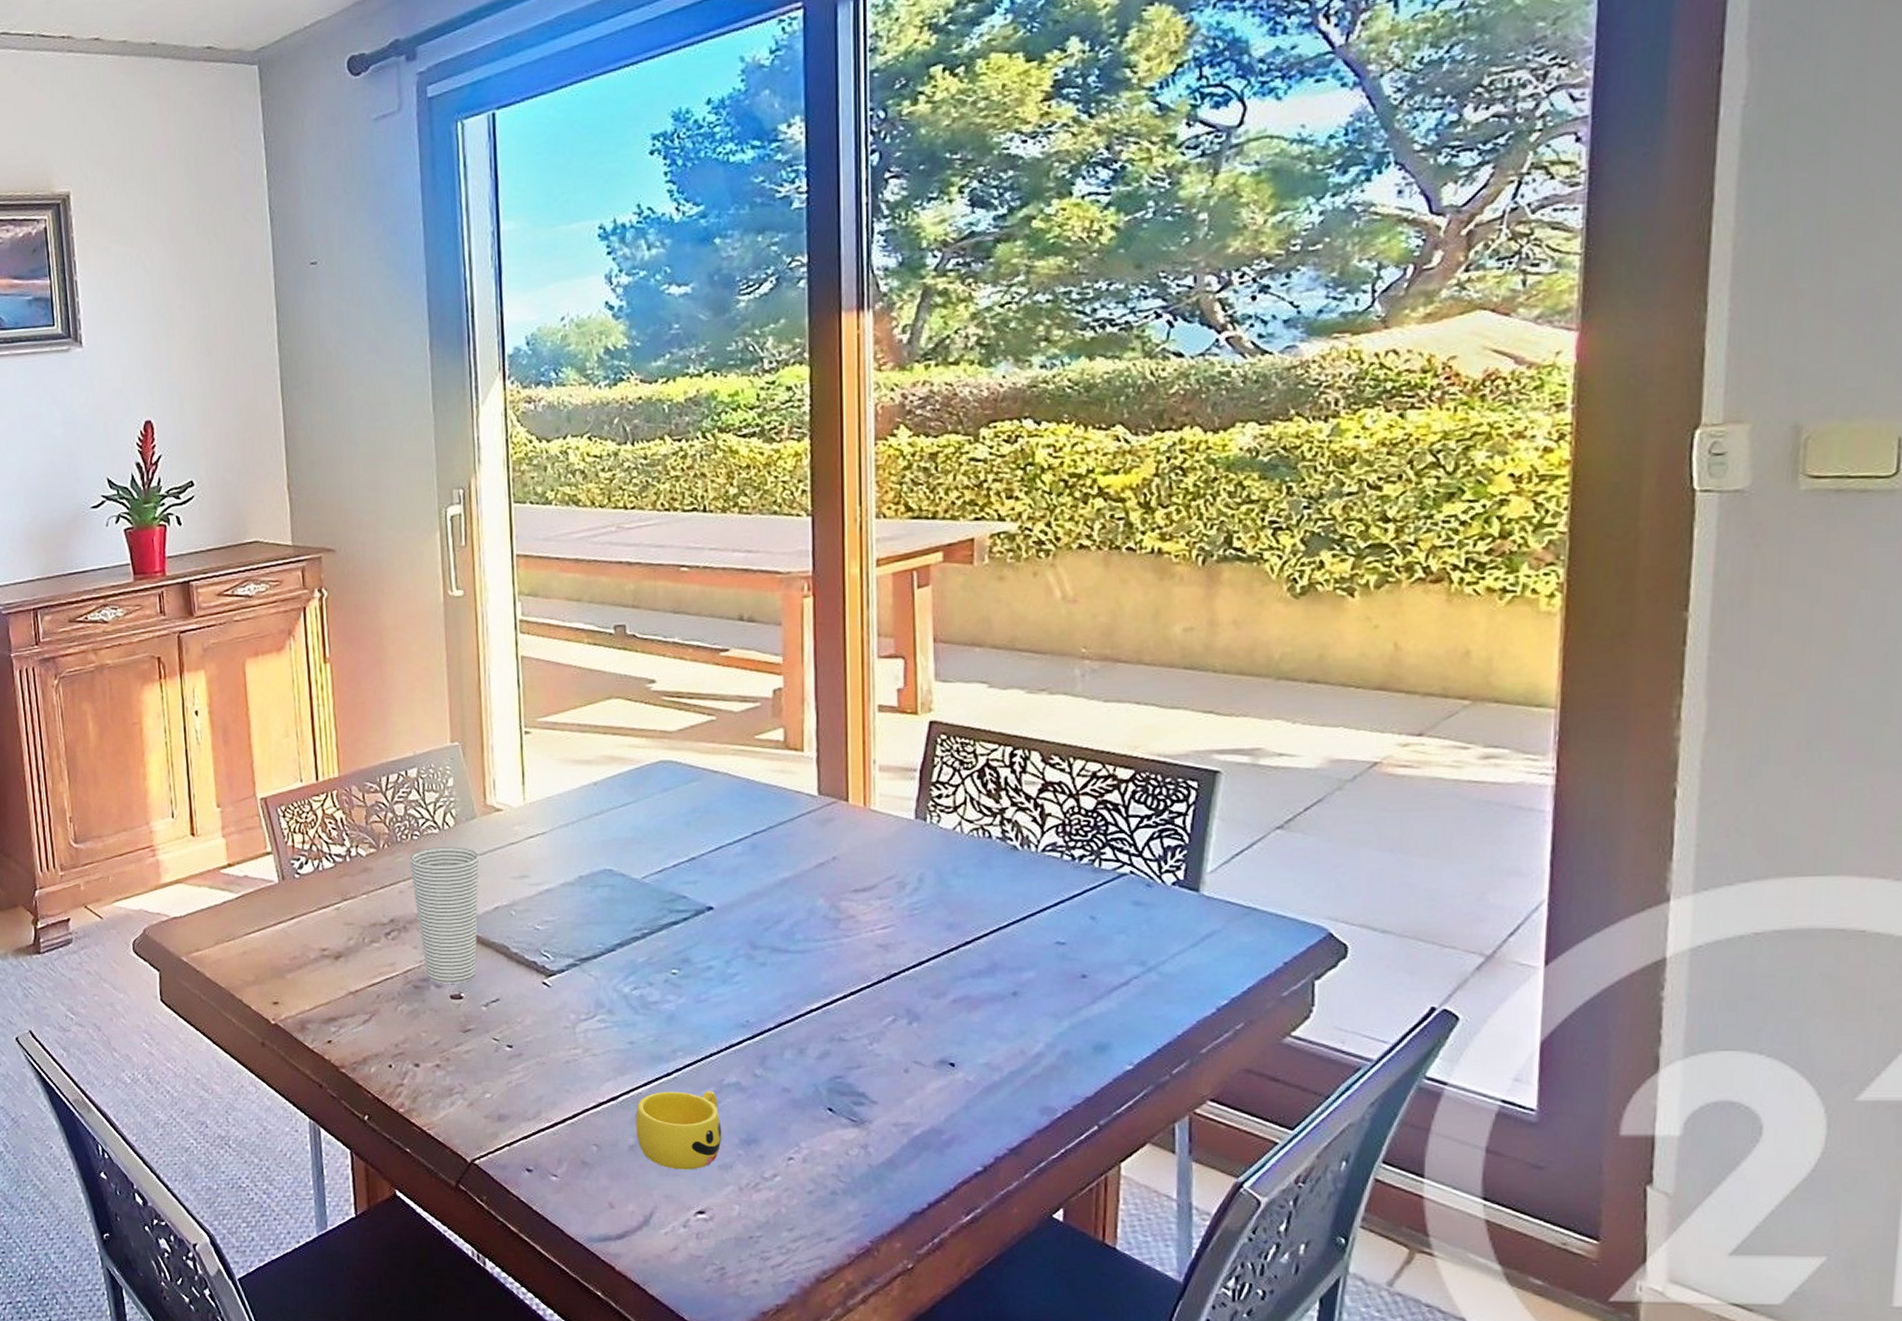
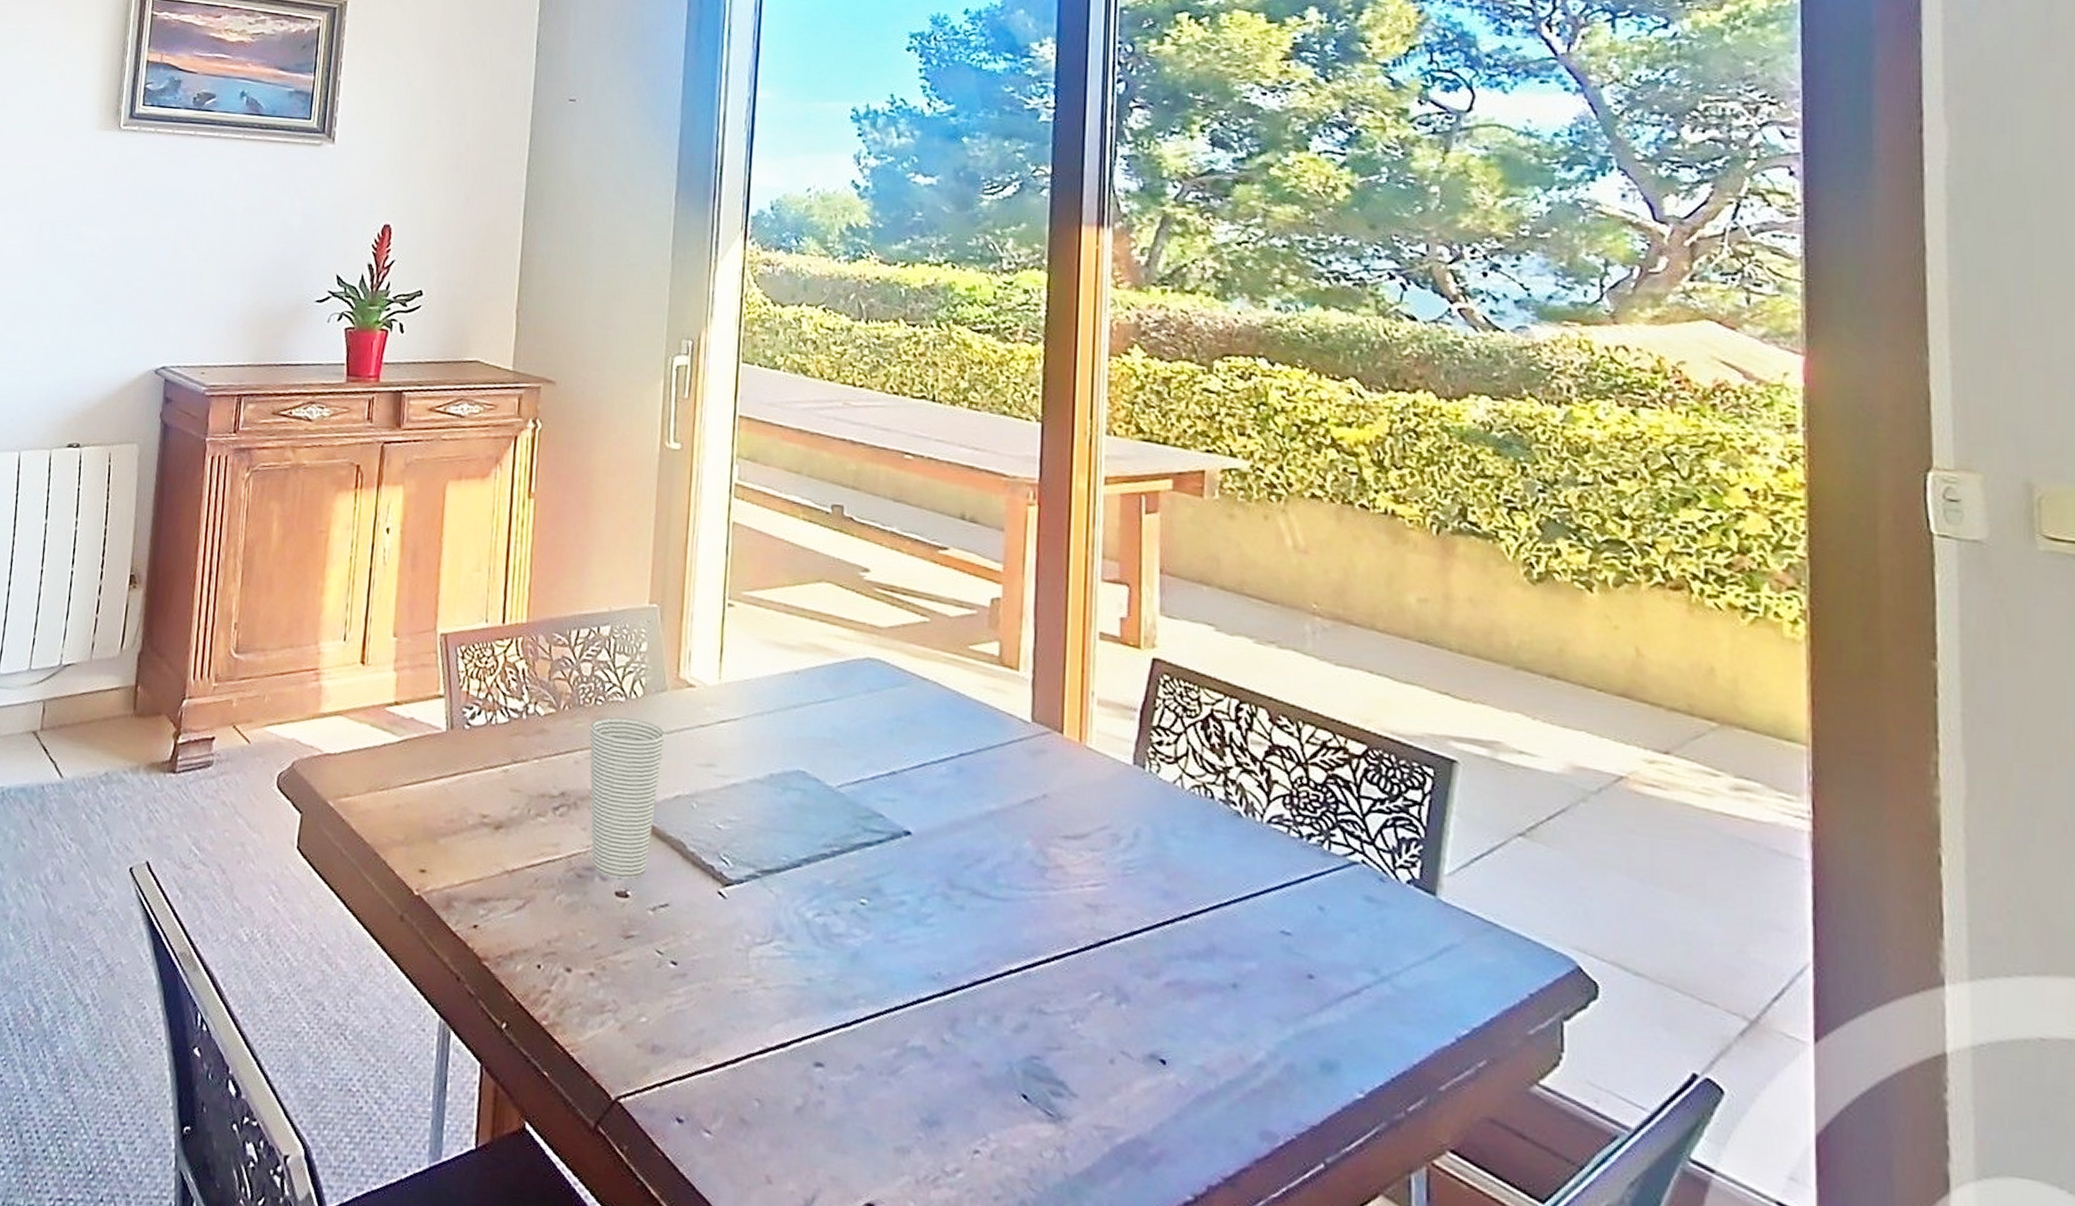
cup: present [635,1091,722,1170] -> none [805,1044,902,1149]

